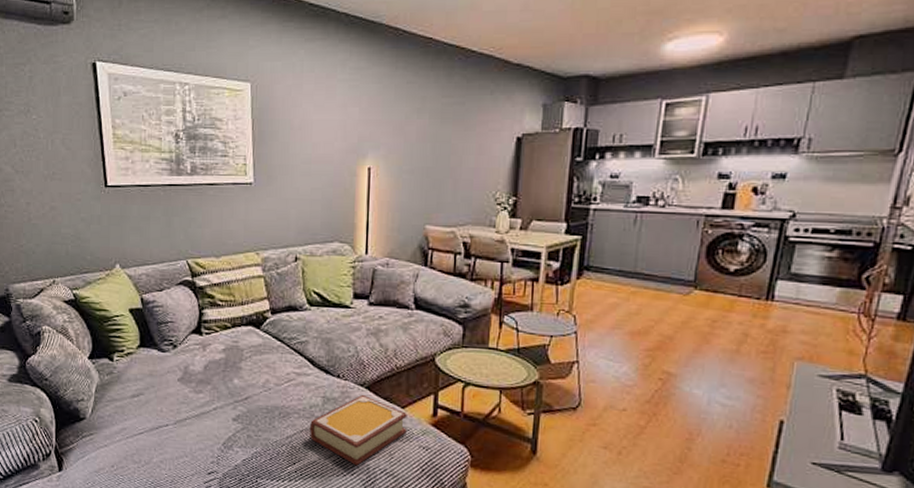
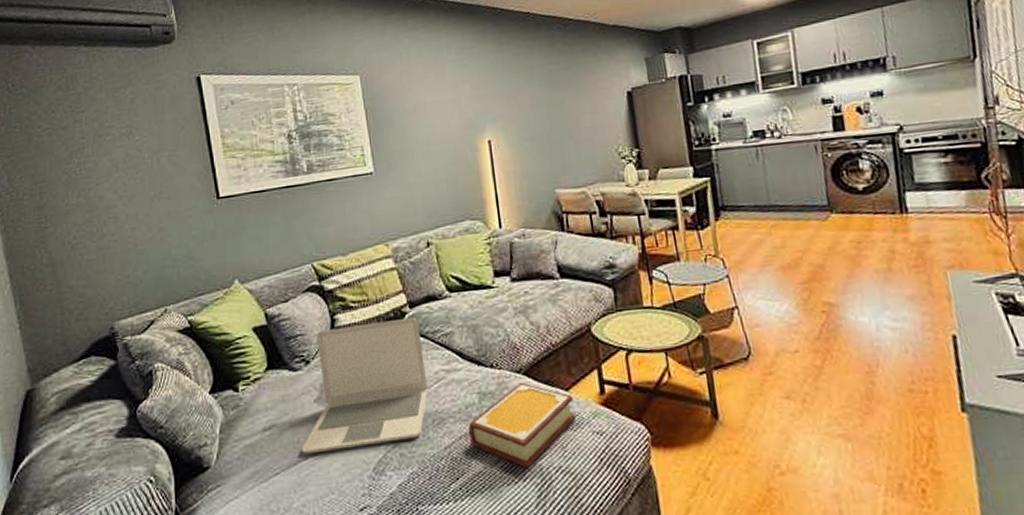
laptop: none [163,321,279,425] -> present [301,317,428,455]

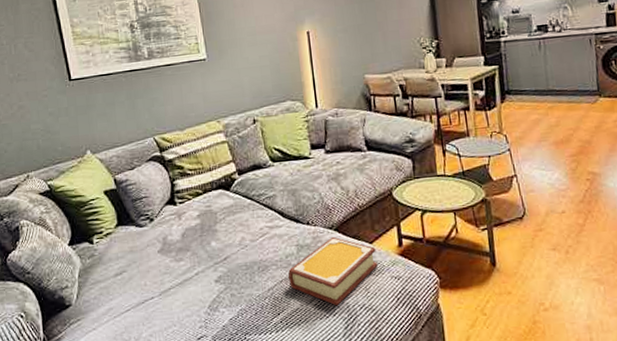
laptop: present [301,317,428,455] -> none [147,182,255,295]

